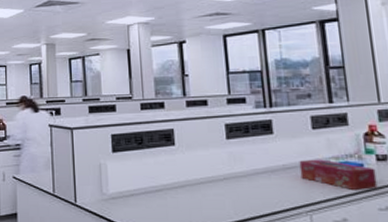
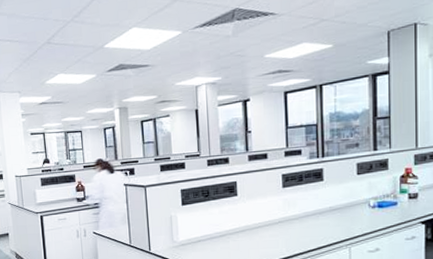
tissue box: present [299,159,378,190] -> none [343,200,407,225]

